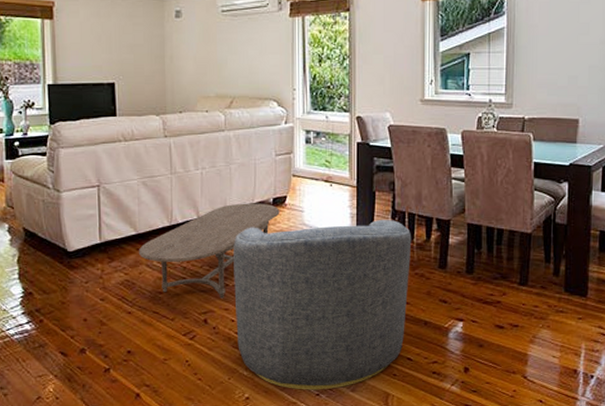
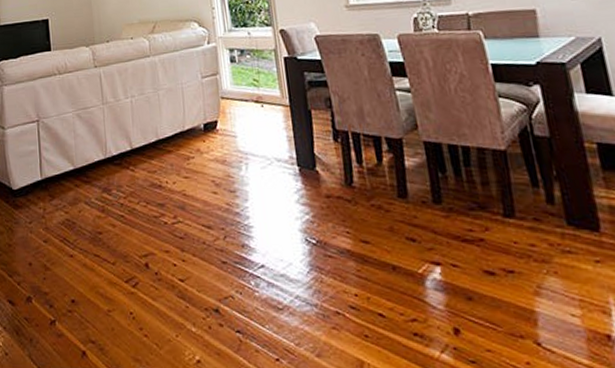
coffee table: present [138,203,280,299] -> none [76,130,213,239]
armchair: present [233,220,412,390] -> none [168,141,371,354]

